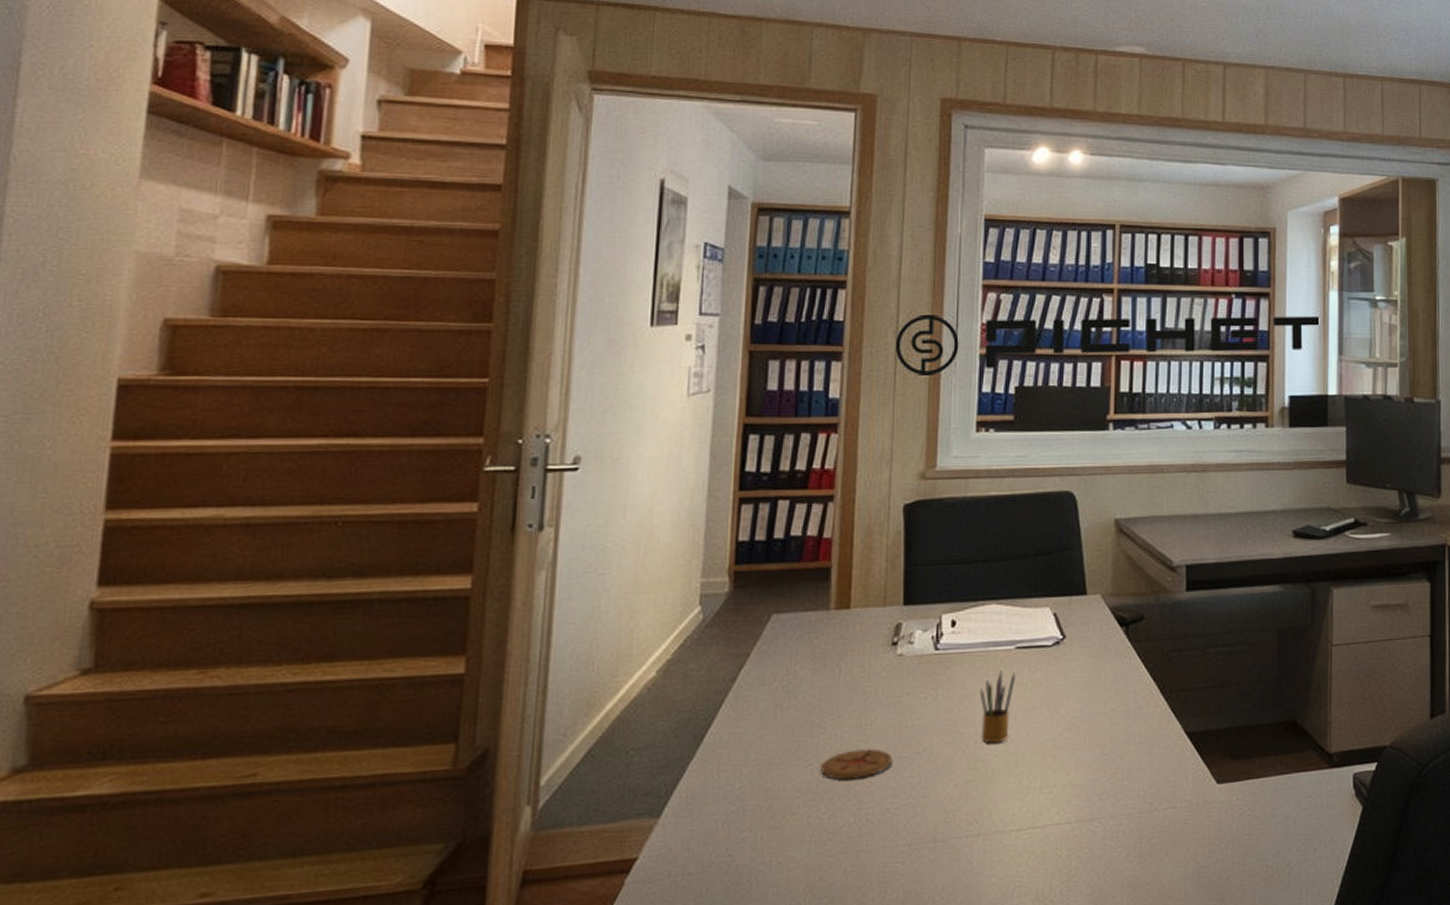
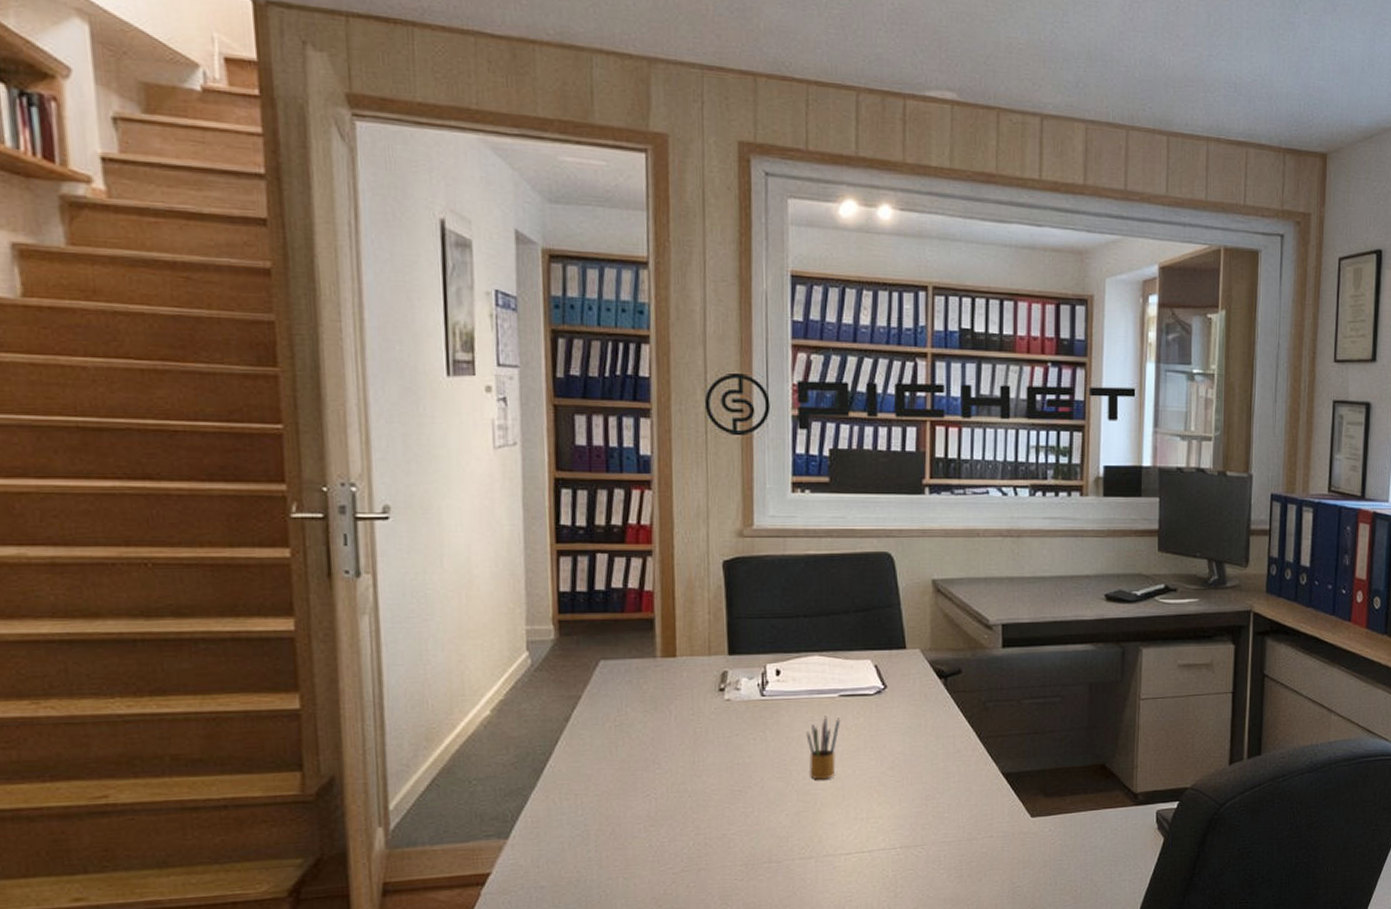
coaster: present [819,748,892,780] -> none [657,782,726,809]

